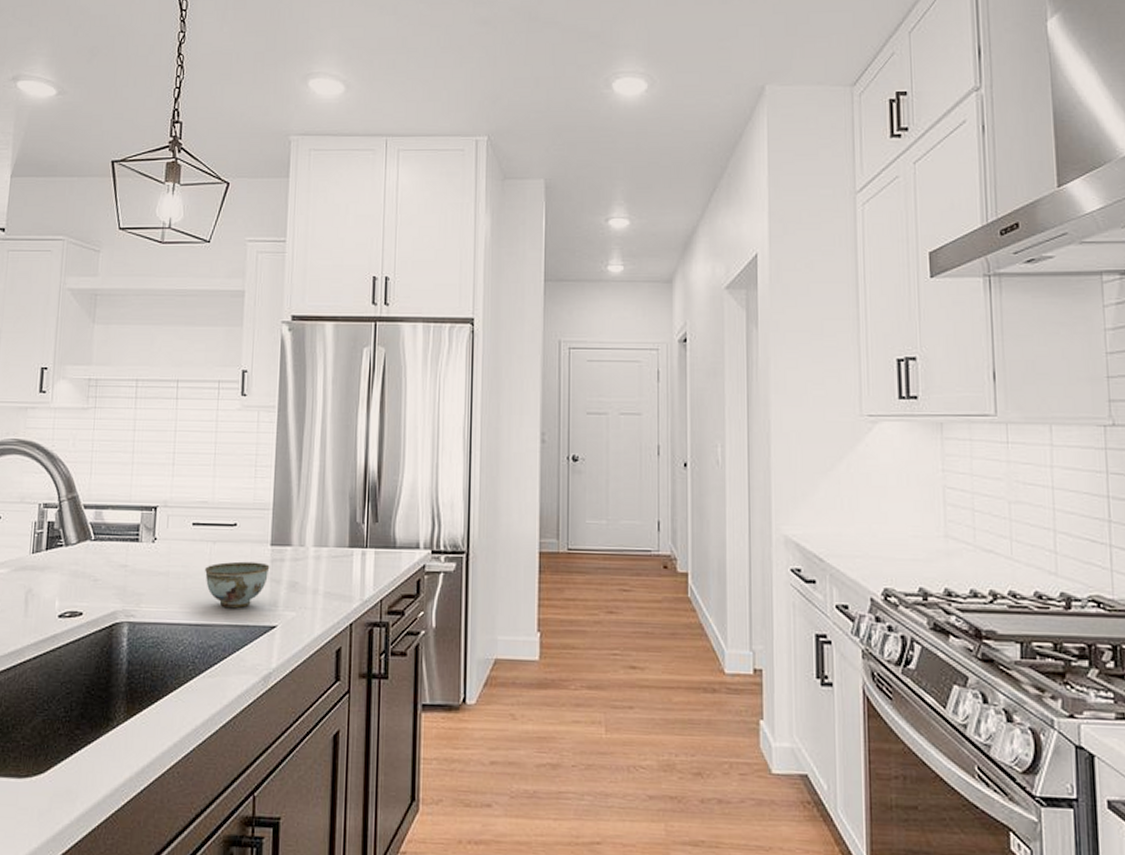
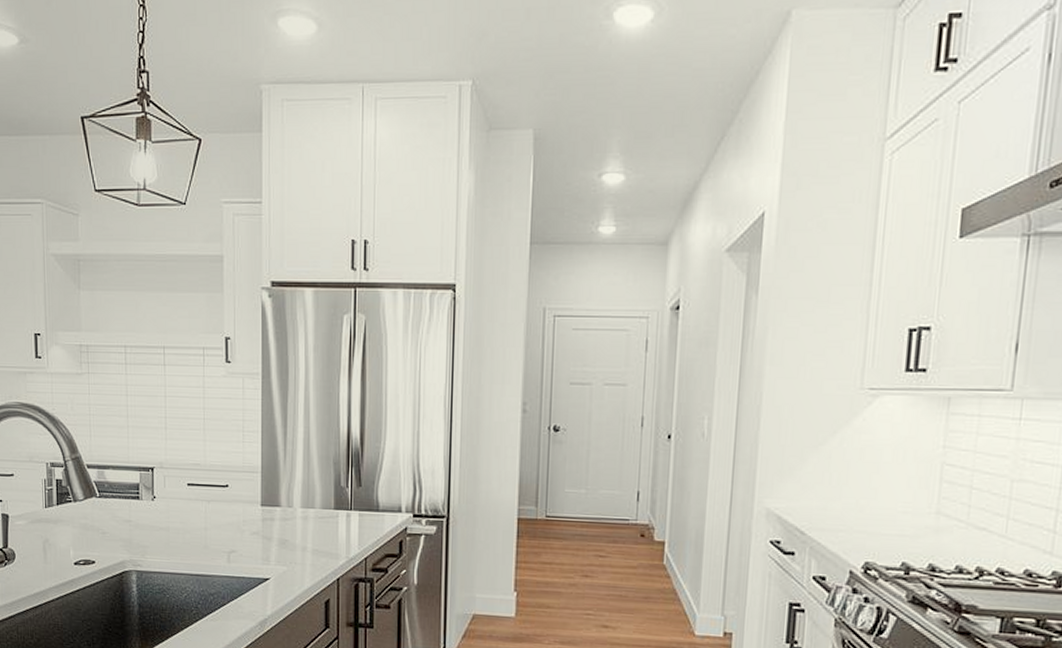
bowl: present [205,561,270,608] -> none [202,519,261,561]

